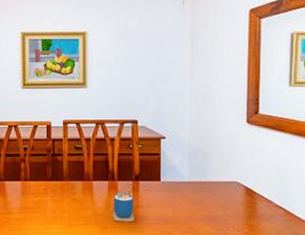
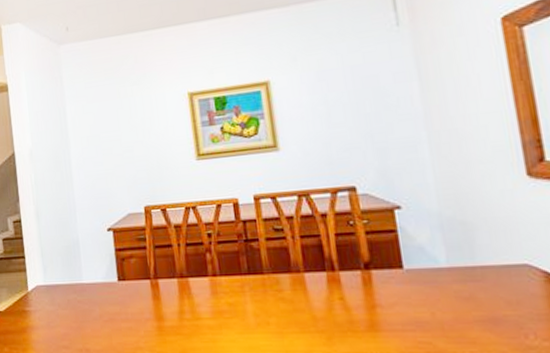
cup: present [113,183,135,222] -> none [336,273,374,328]

